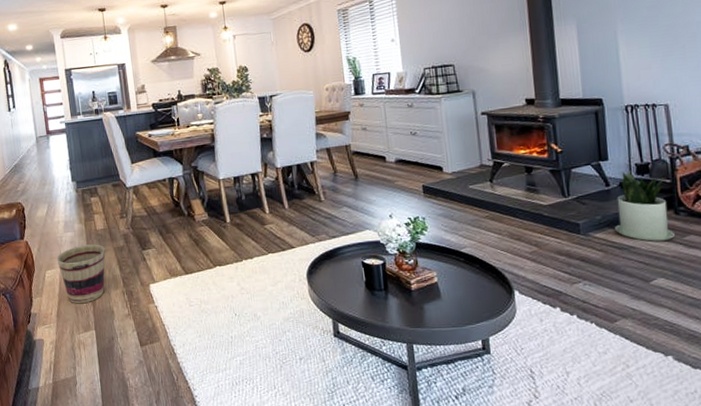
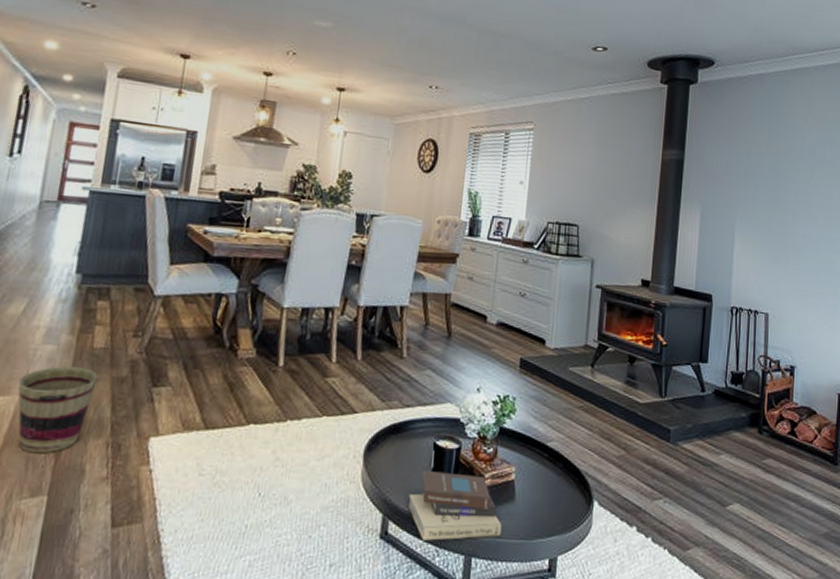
books: none [350,282,435,335] -> present [407,471,502,541]
planter: present [615,171,675,242] -> none [703,378,755,461]

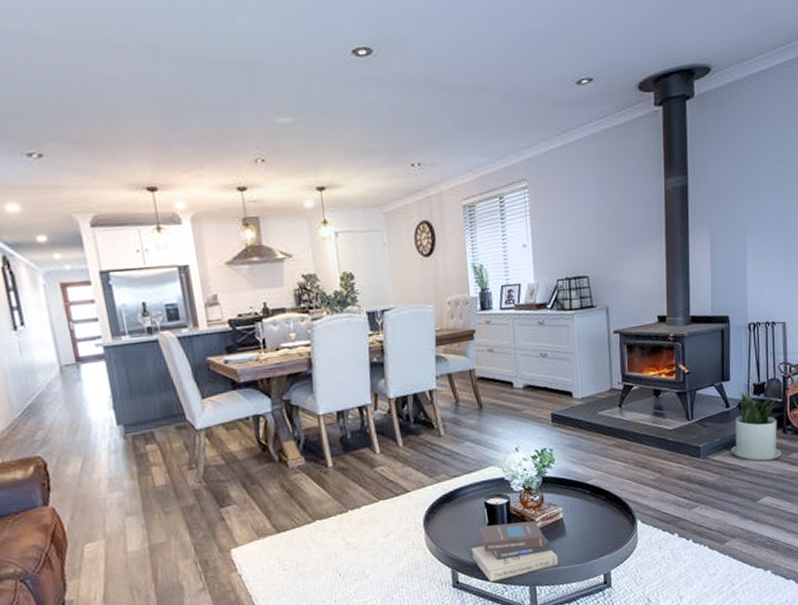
basket: present [18,366,98,454] -> none [100,504,170,583]
planter: none [703,378,755,461] -> present [731,391,781,461]

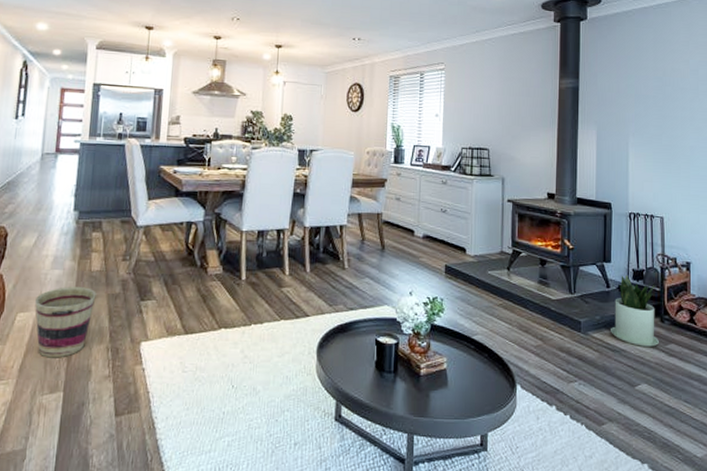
basket: none [100,504,170,583] -> present [35,287,97,358]
books: present [471,520,558,582] -> none [356,363,438,422]

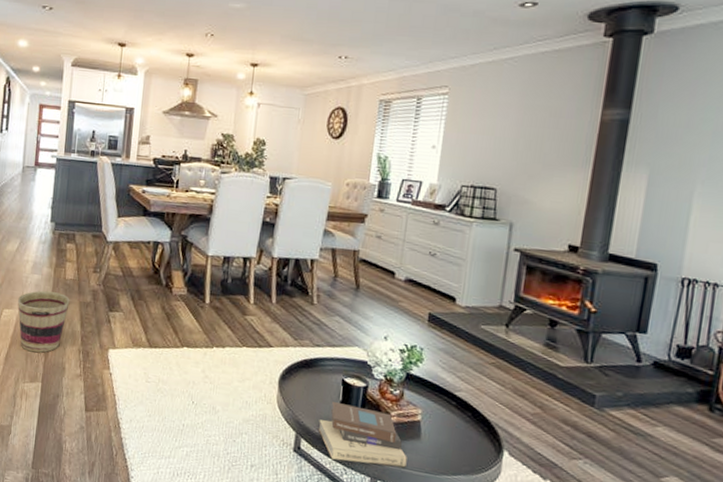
books: none [356,363,438,422] -> present [318,402,407,468]
planter: present [611,275,659,347] -> none [635,350,707,438]

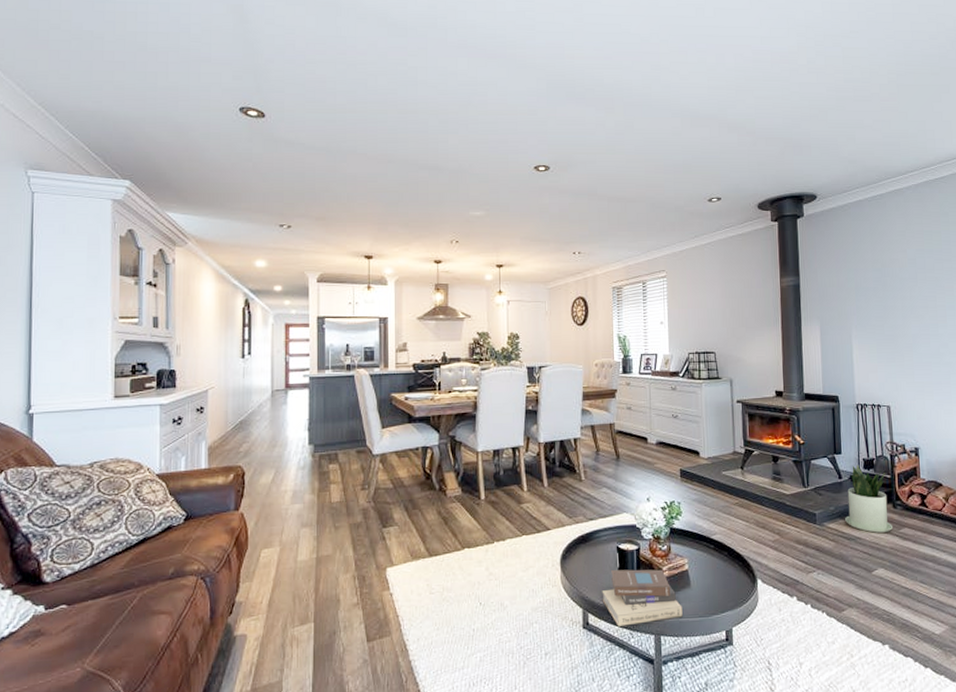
basket: present [18,290,70,353] -> none [278,519,338,591]
planter: none [635,350,707,438] -> present [845,465,892,533]

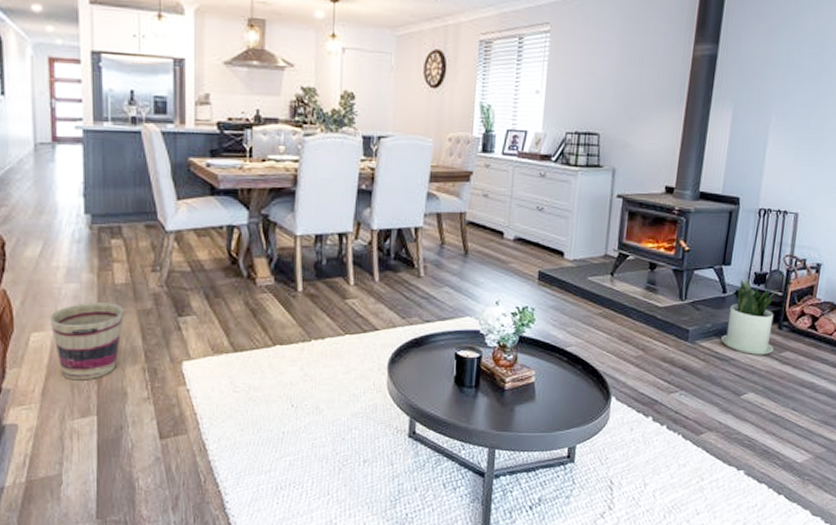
basket: none [278,519,338,591] -> present [51,302,124,381]
books: present [602,569,683,627] -> none [433,378,523,437]

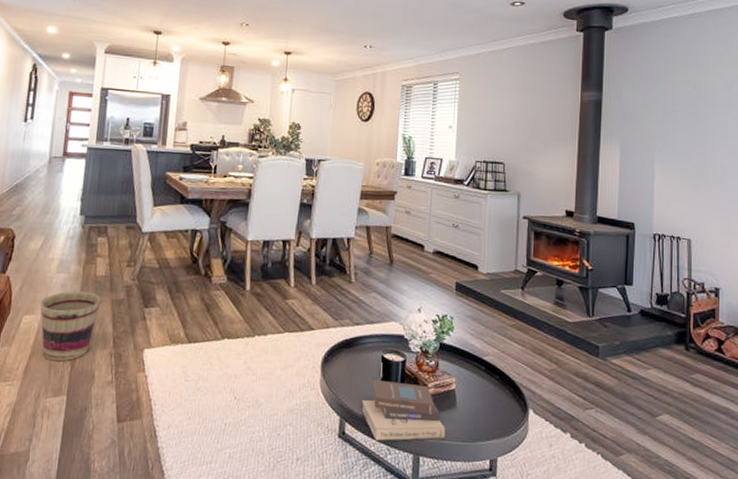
books: none [433,378,523,437] -> present [361,380,446,441]
planter: present [721,279,778,355] -> none [631,299,683,376]

